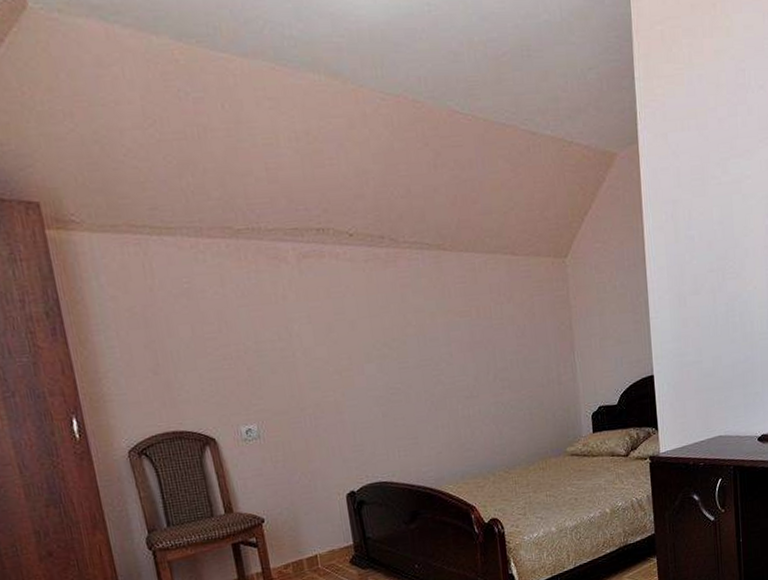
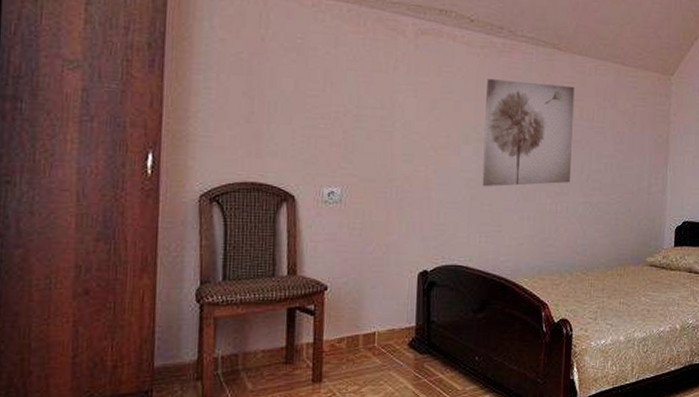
wall art: none [377,286,478,401] -> present [482,79,575,186]

